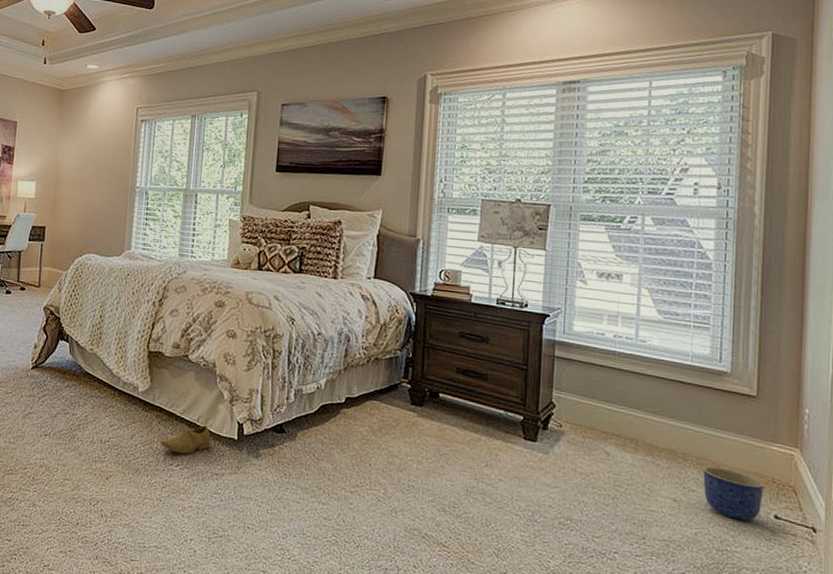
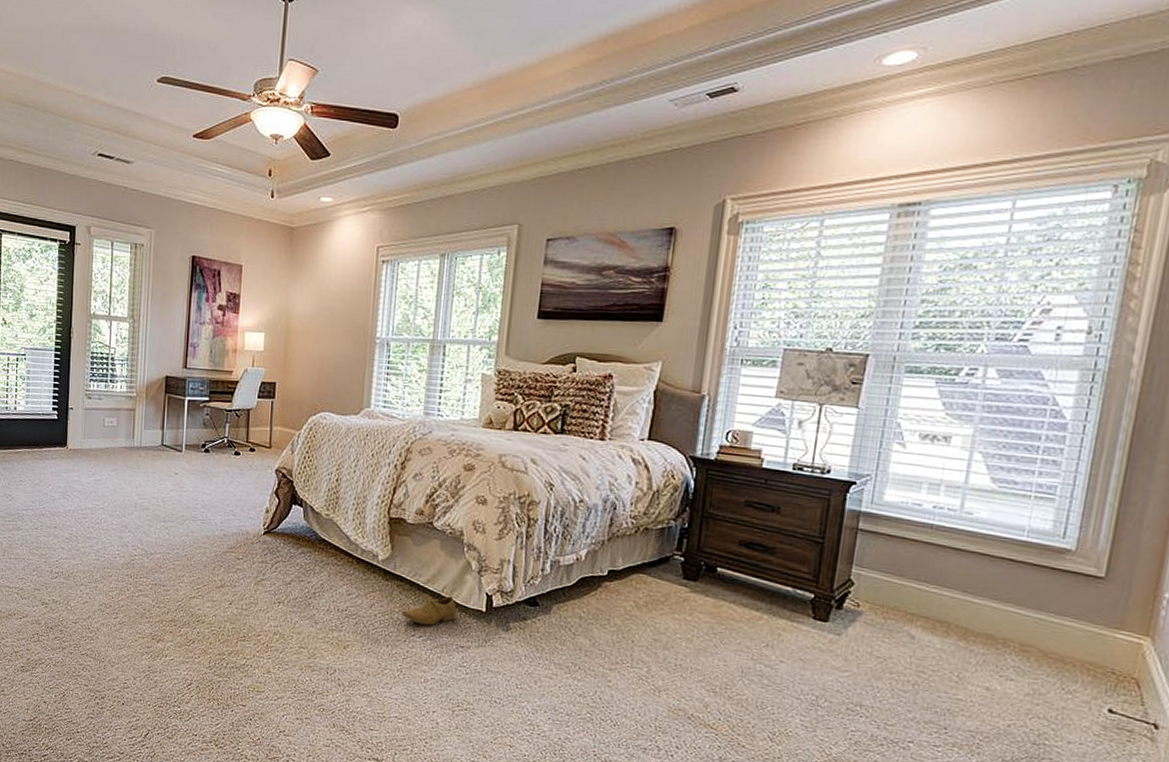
planter: present [703,466,764,521] -> none [1024,653,1101,714]

